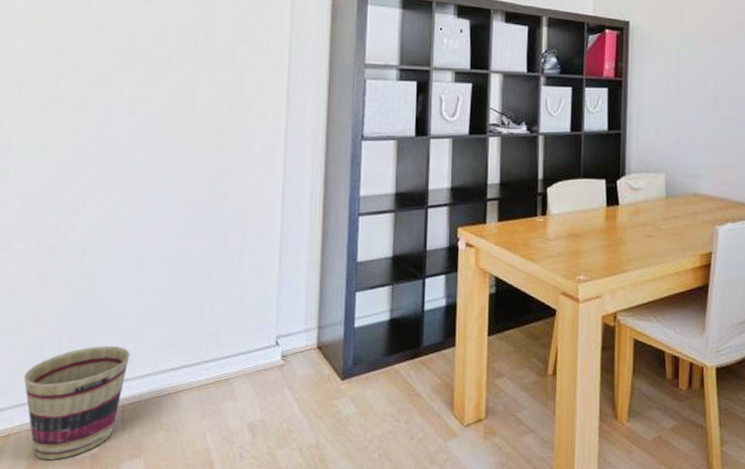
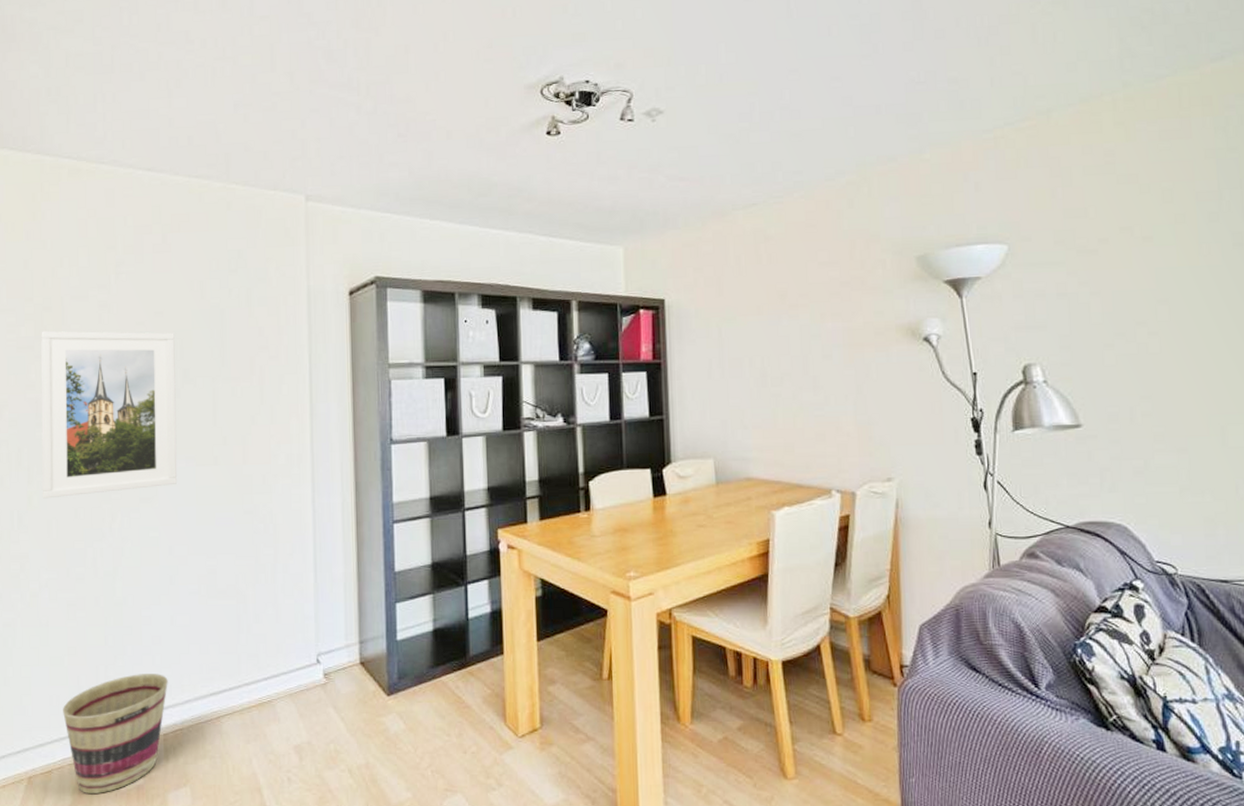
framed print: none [20,10,161,172] -> present [41,330,178,499]

